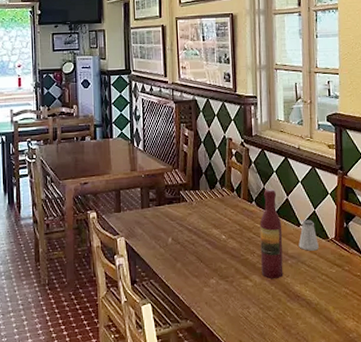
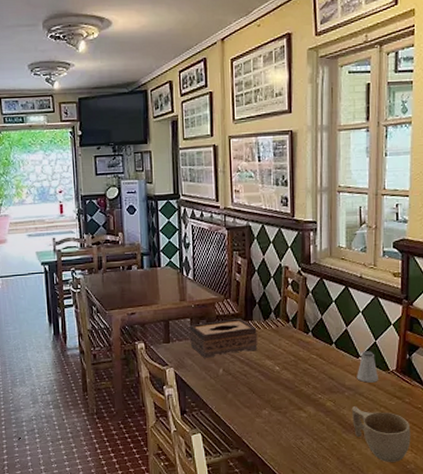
tissue box: none [140,188,205,227] -> present [189,319,258,358]
wine bottle: present [260,188,284,279] -> none [316,319,340,411]
cup: none [295,275,352,331] -> present [352,406,411,462]

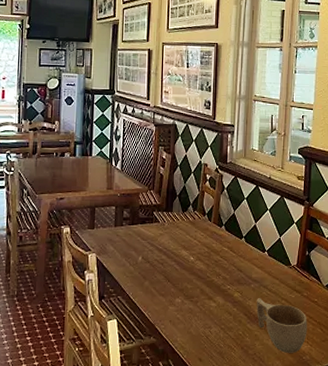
tissue box: present [189,319,258,358] -> none [113,209,176,245]
saltshaker: present [357,351,378,383] -> none [262,246,281,276]

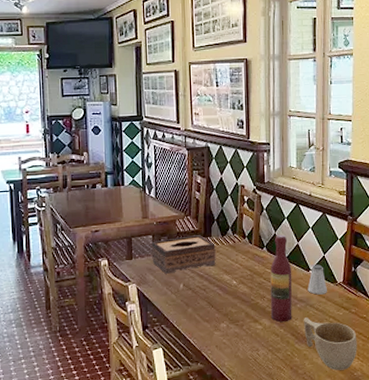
tissue box: none [113,209,176,245] -> present [151,235,216,274]
wine bottle: none [225,214,248,302] -> present [270,234,292,323]
saltshaker: none [262,246,281,276] -> present [308,264,327,295]

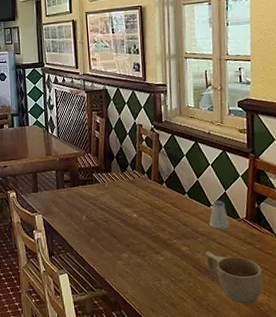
tissue box: present [151,235,216,274] -> none [55,171,116,206]
wine bottle: present [270,234,292,323] -> none [170,171,194,255]

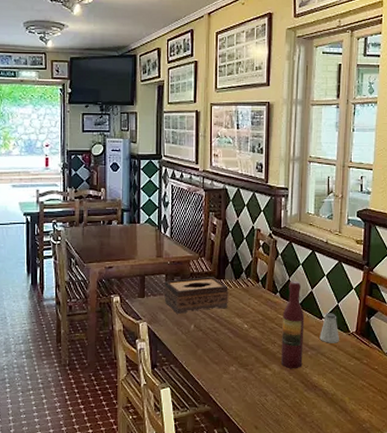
tissue box: none [55,171,116,206] -> present [164,277,228,314]
wine bottle: none [170,171,194,255] -> present [280,281,305,369]
cup: present [206,251,263,304] -> none [314,366,367,421]

